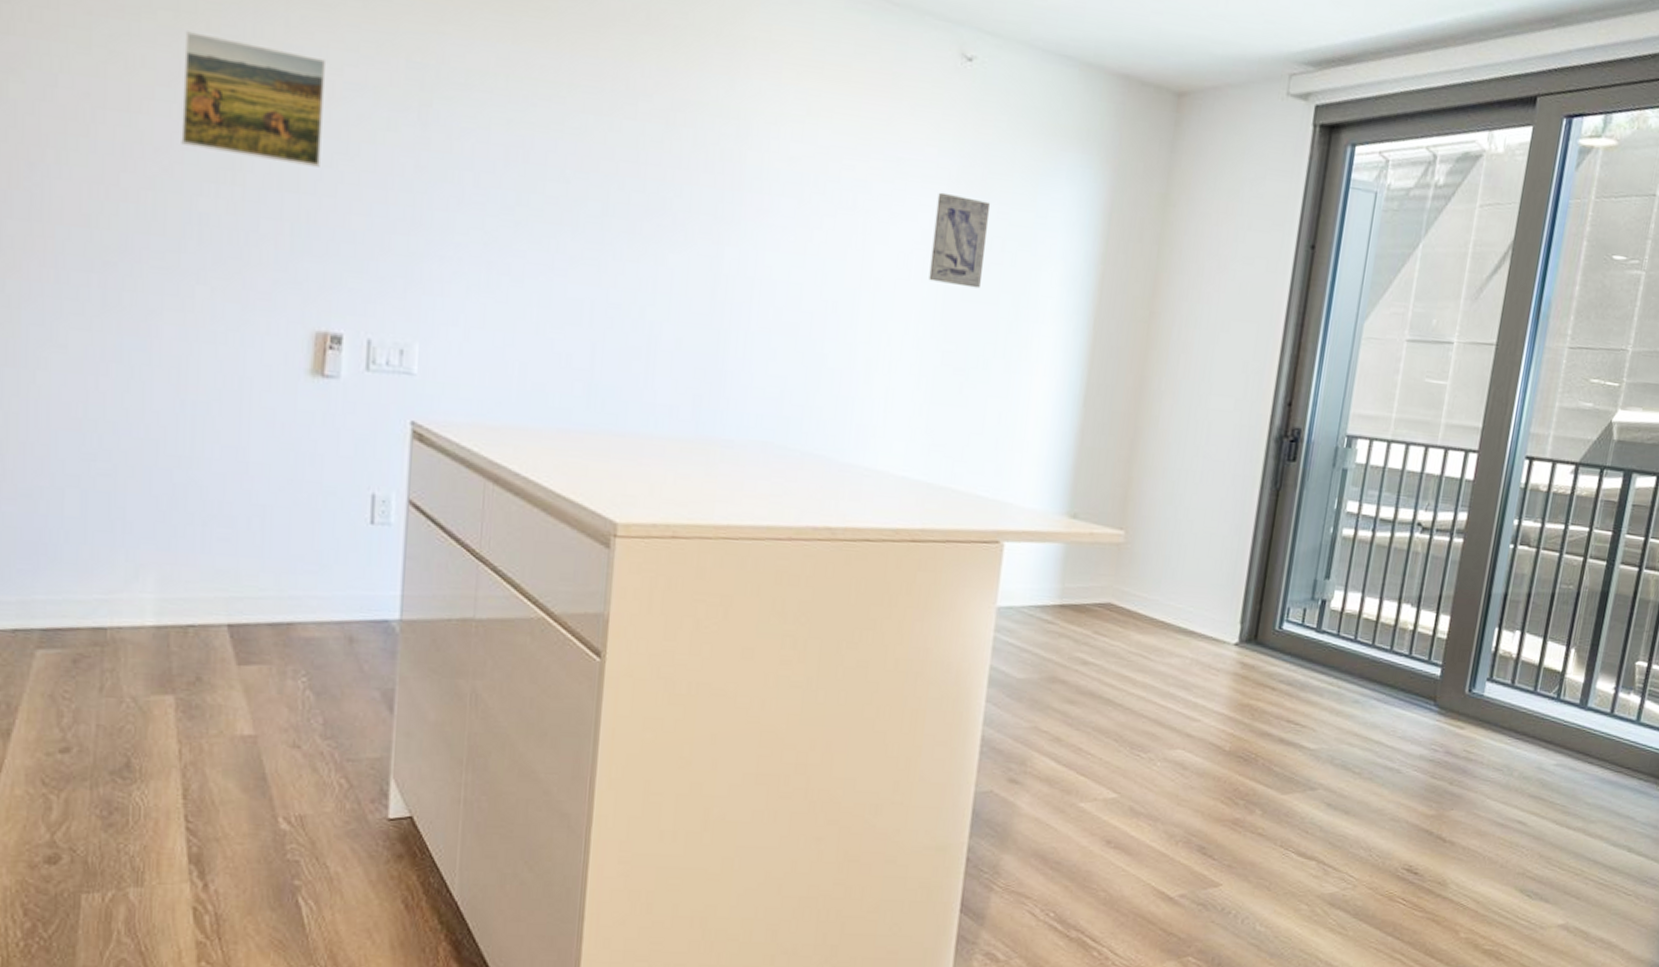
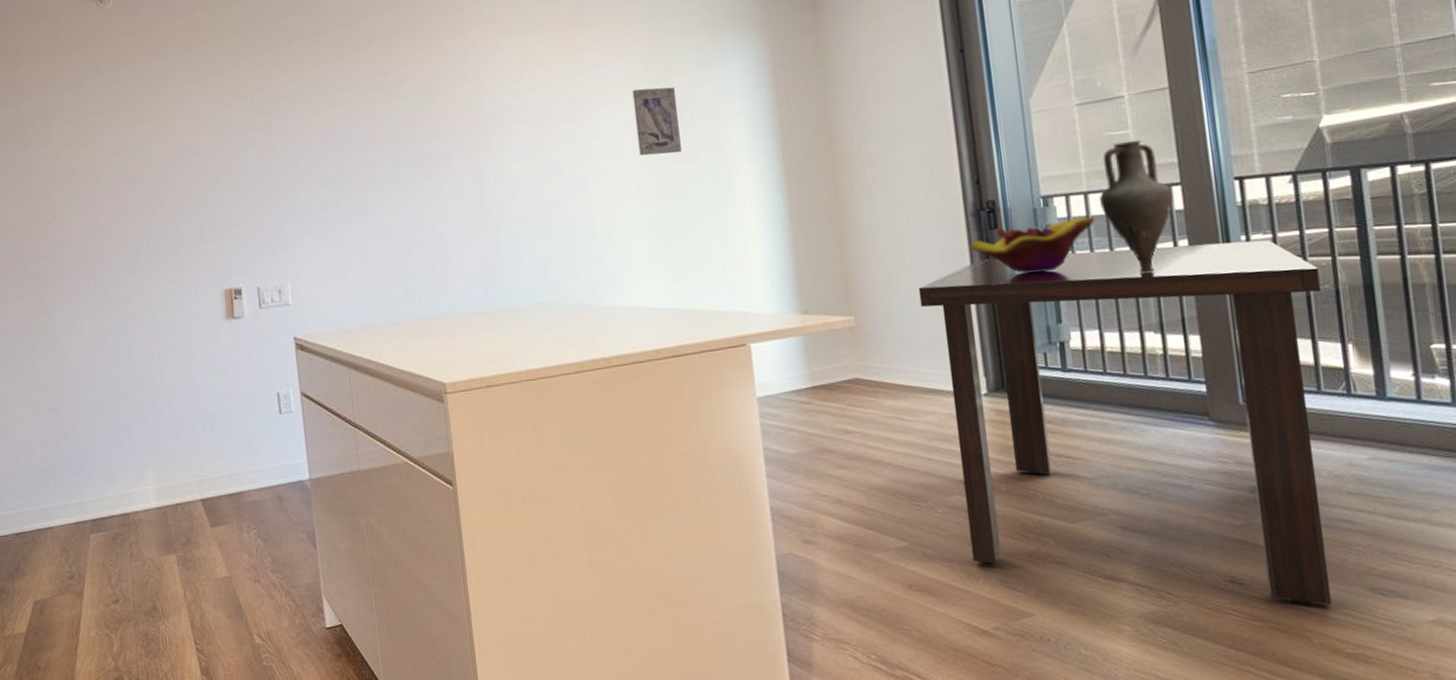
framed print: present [181,31,325,167] -> none [121,113,210,189]
dining table: none [1178,493,1570,902] -> present [918,240,1333,605]
decorative bowl: none [1263,460,1391,521] -> present [970,217,1095,274]
vase: none [1399,392,1469,541] -> present [1099,140,1174,273]

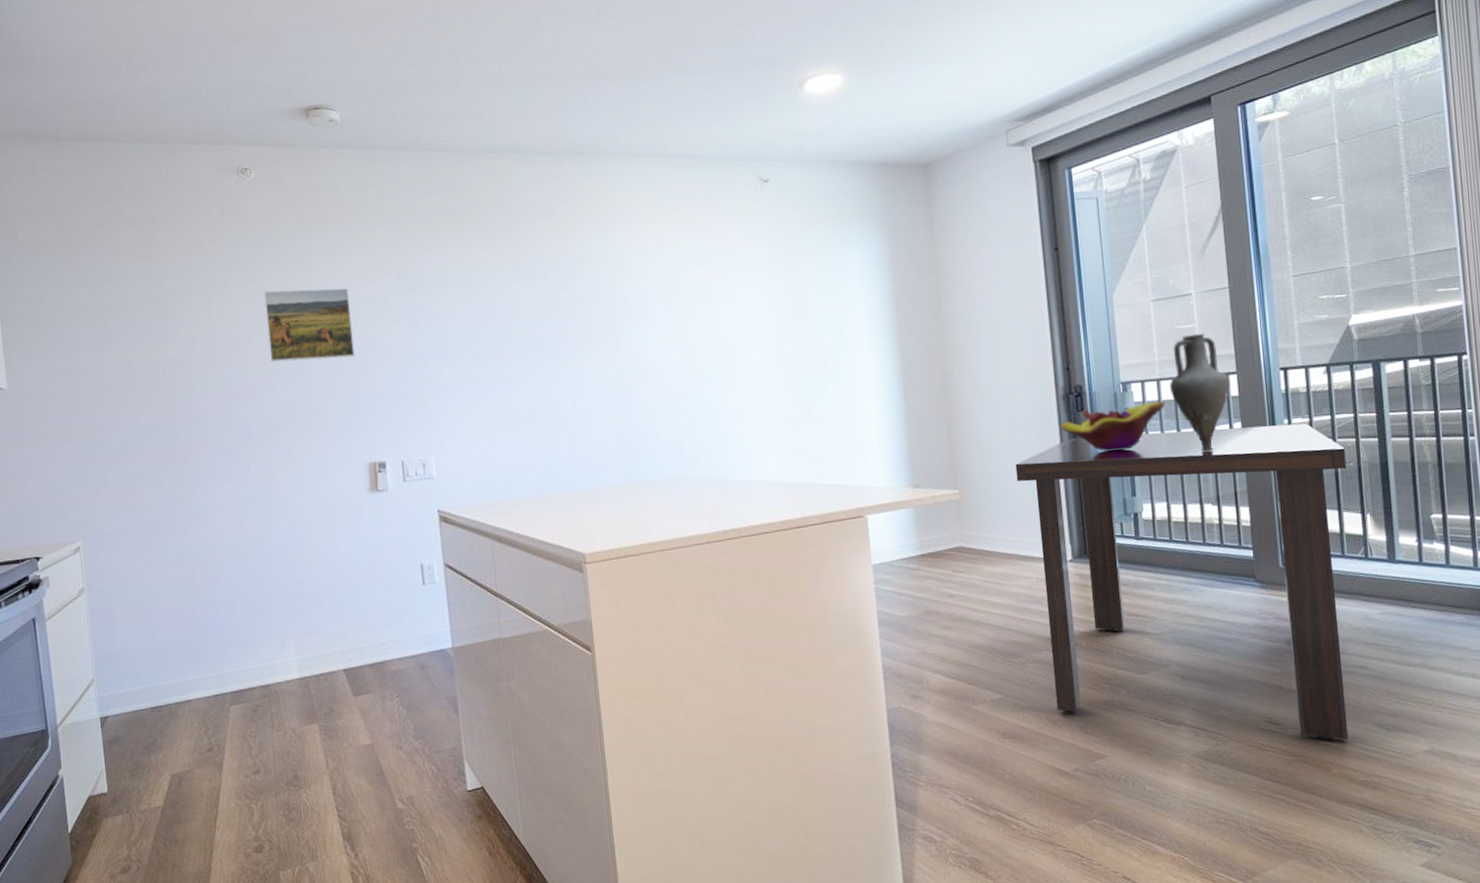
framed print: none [121,113,210,189] -> present [263,288,355,362]
wall art: present [632,87,682,156] -> none [763,274,808,339]

